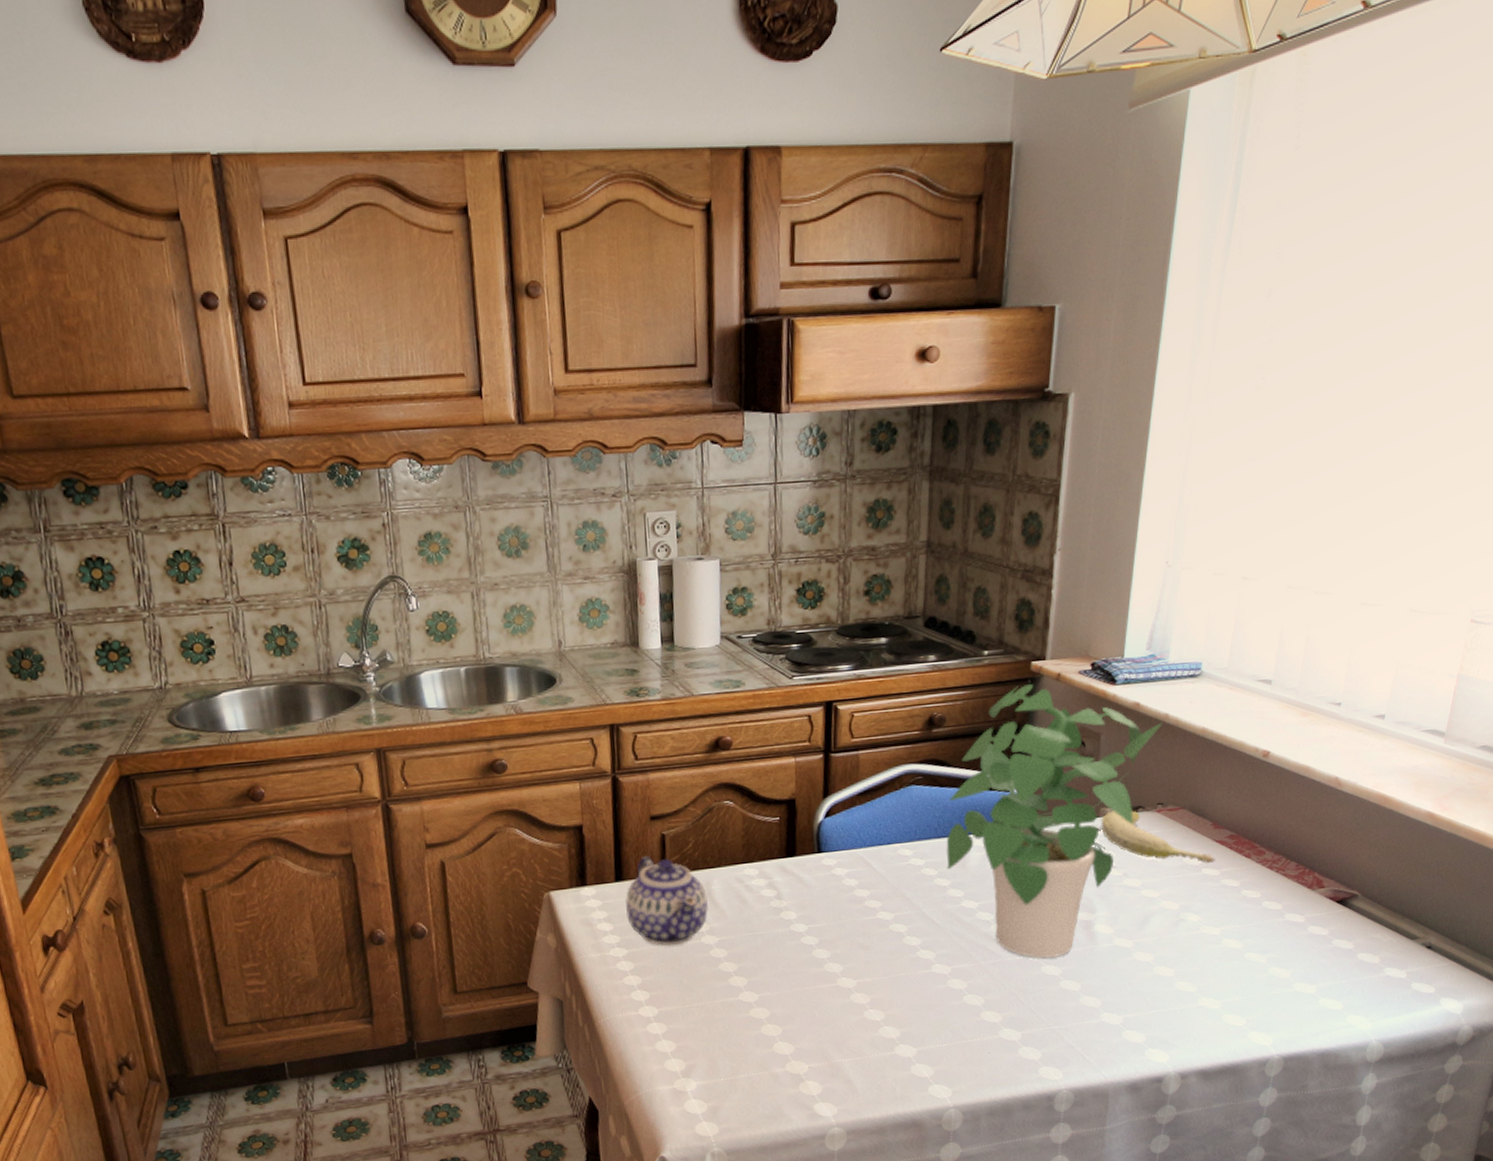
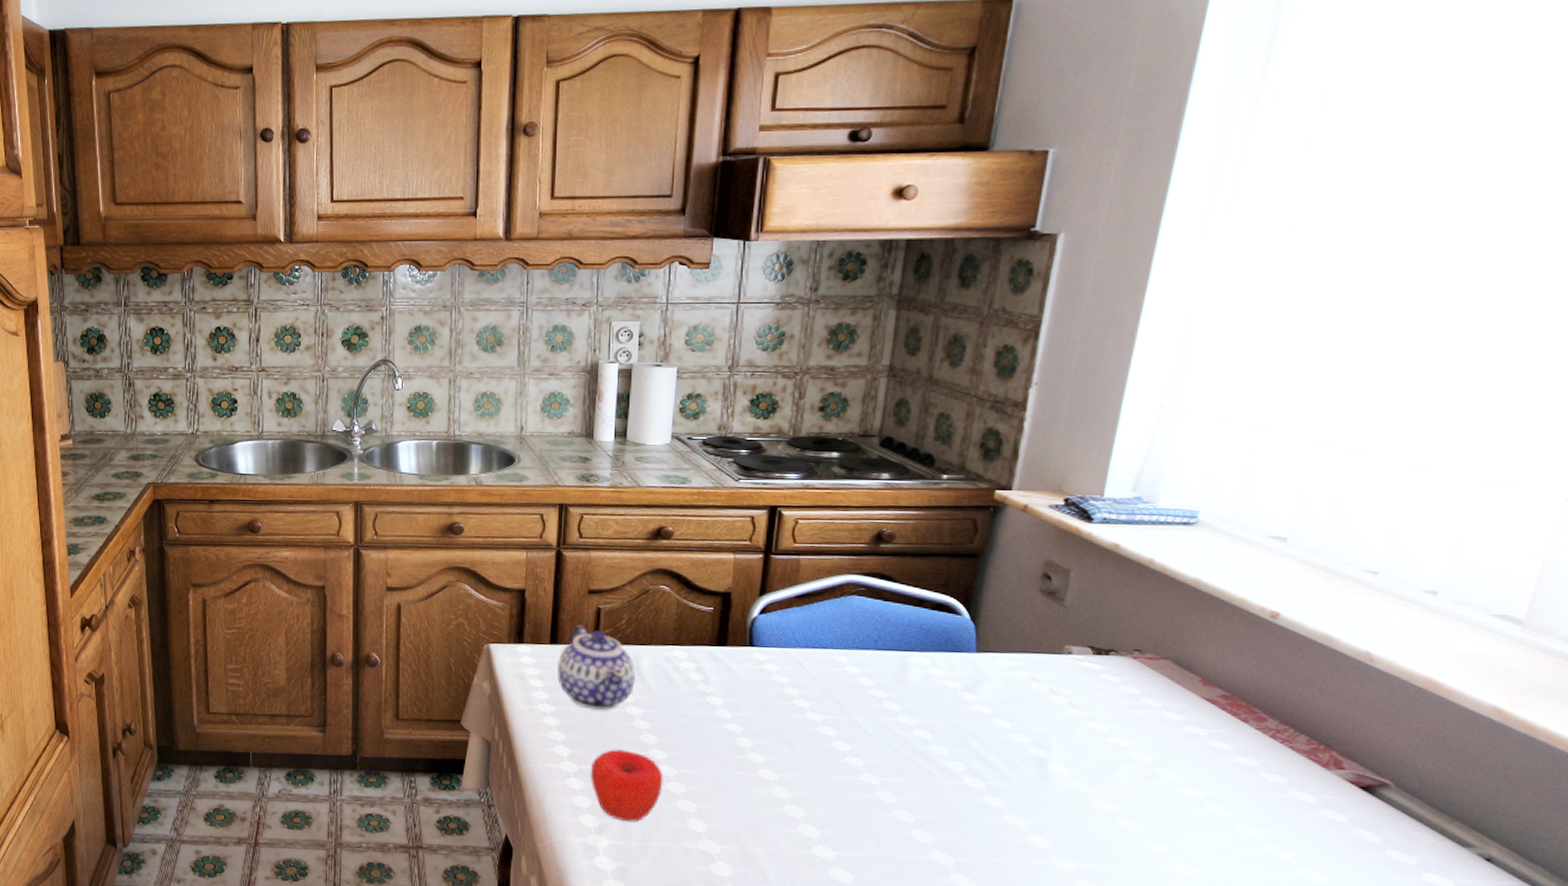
apple: none [671,982,746,1059] -> present [590,748,664,822]
potted plant: present [946,684,1163,959] -> none [884,512,1147,790]
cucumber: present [1101,810,1215,864] -> none [1064,648,1203,722]

